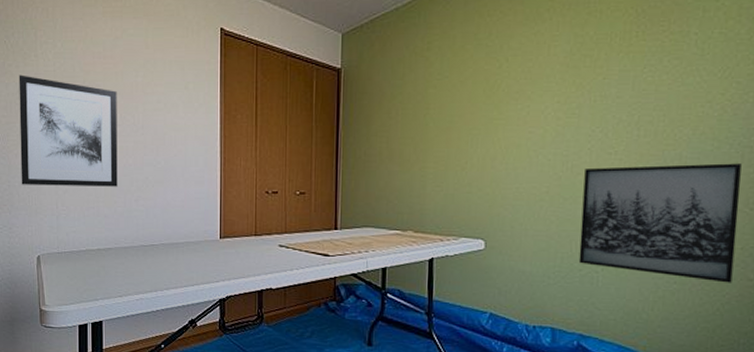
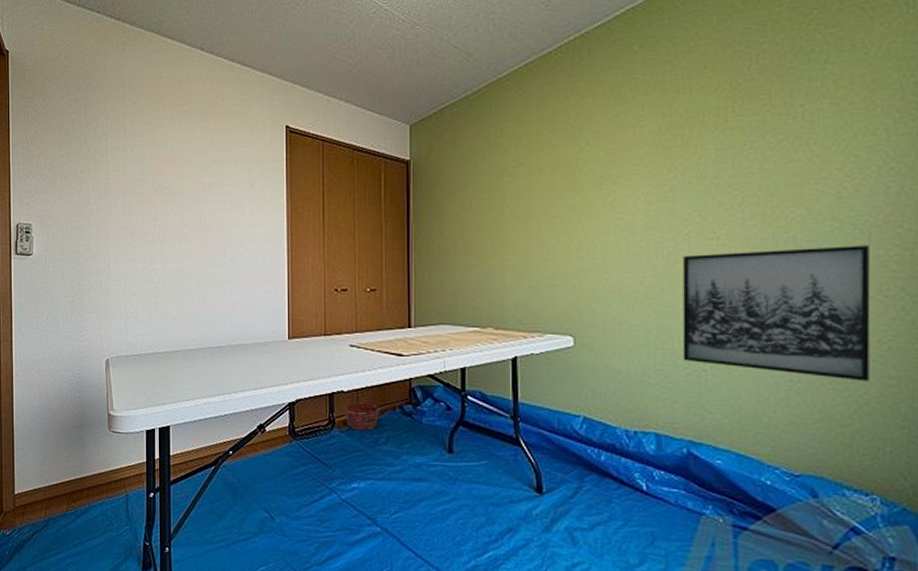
wall art: present [18,75,118,187] -> none [90,180,185,288]
basket: none [272,283,306,325] -> present [344,385,380,431]

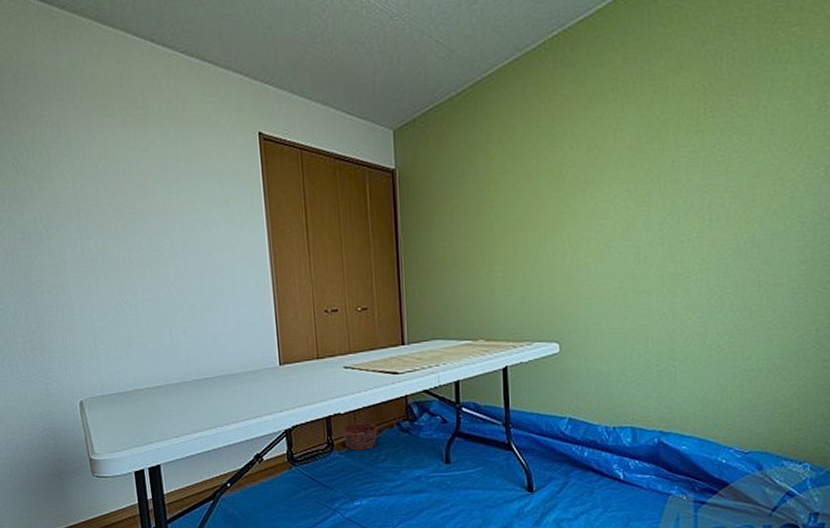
wall art: present [683,245,871,382] -> none [655,242,814,366]

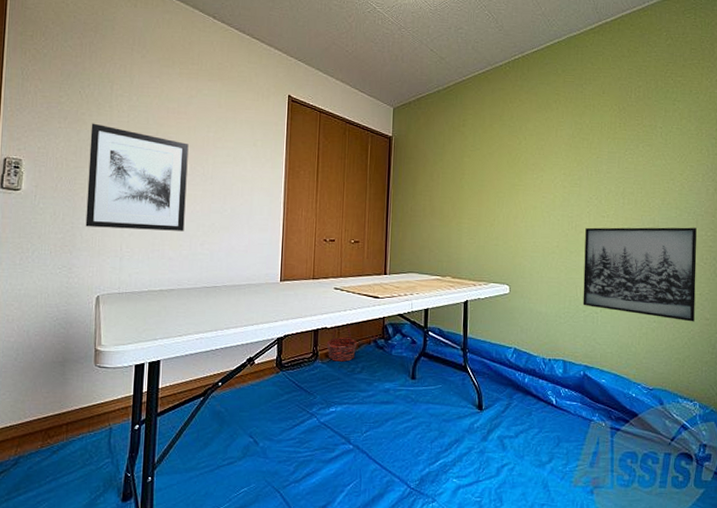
wall art: none [34,200,161,325] -> present [85,123,189,231]
wall art: none [655,242,814,366] -> present [583,227,697,322]

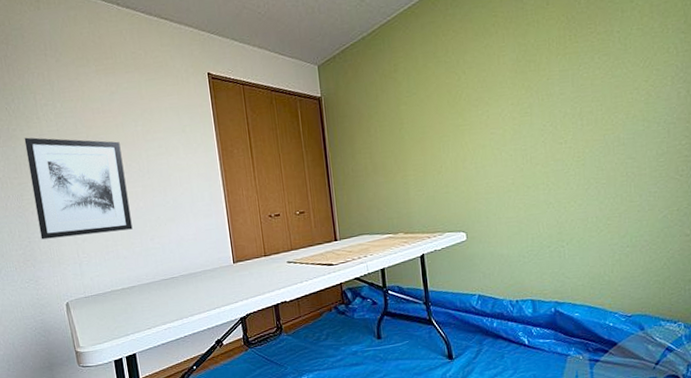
basket: present [326,322,357,362] -> none [288,293,319,332]
wall art: present [583,227,697,322] -> none [542,138,673,242]

